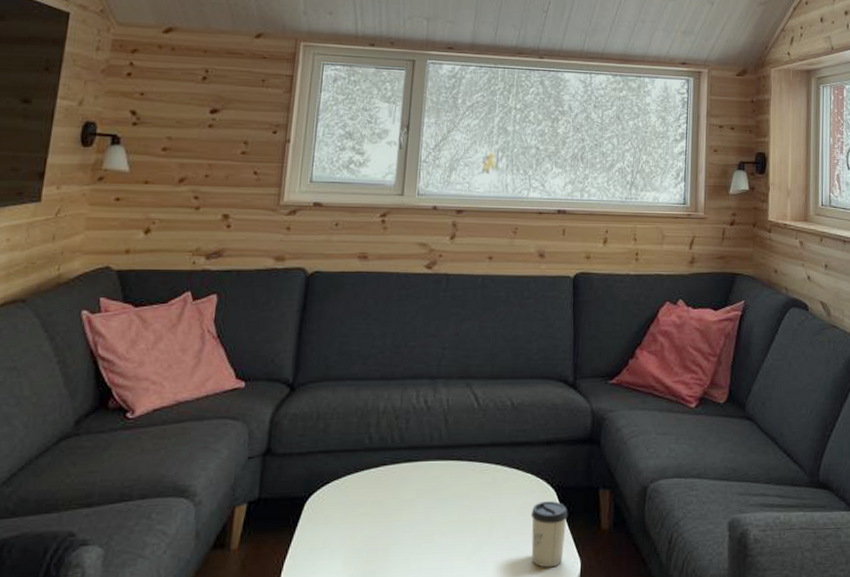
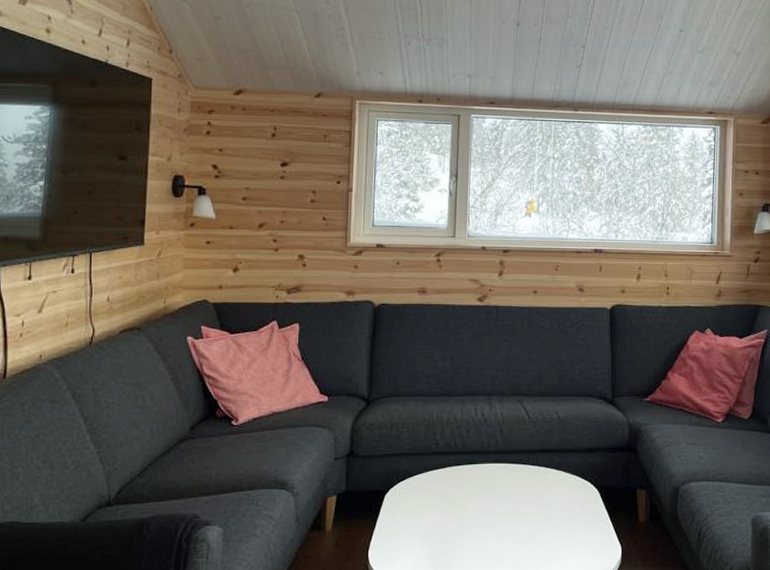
cup: present [531,501,568,568] -> none [577,498,610,552]

